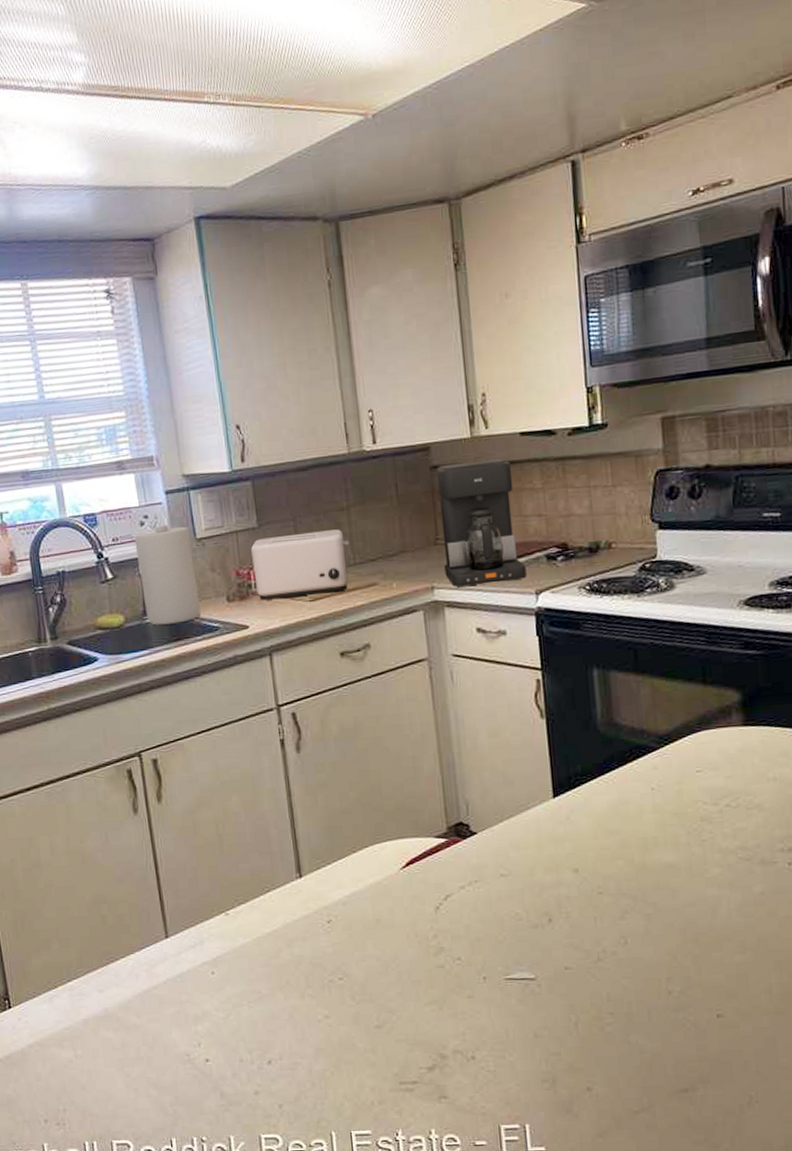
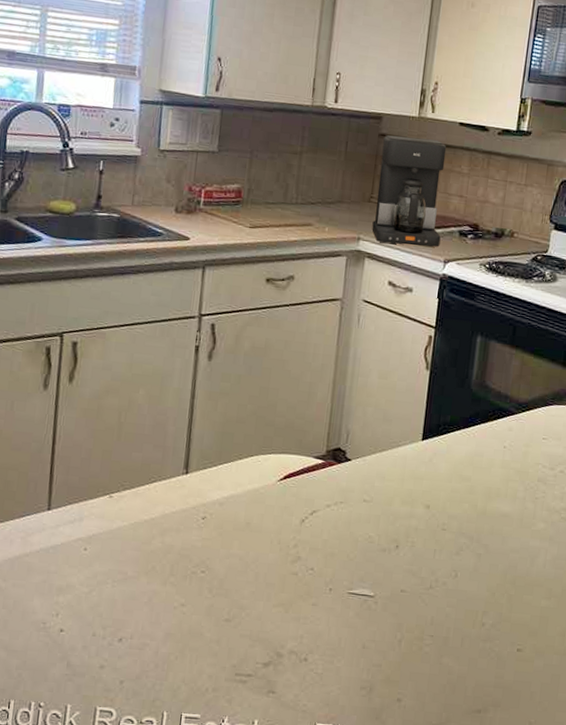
paper towel holder: present [134,525,201,626] -> none [97,130,155,223]
toaster: present [251,529,349,601] -> none [204,162,295,225]

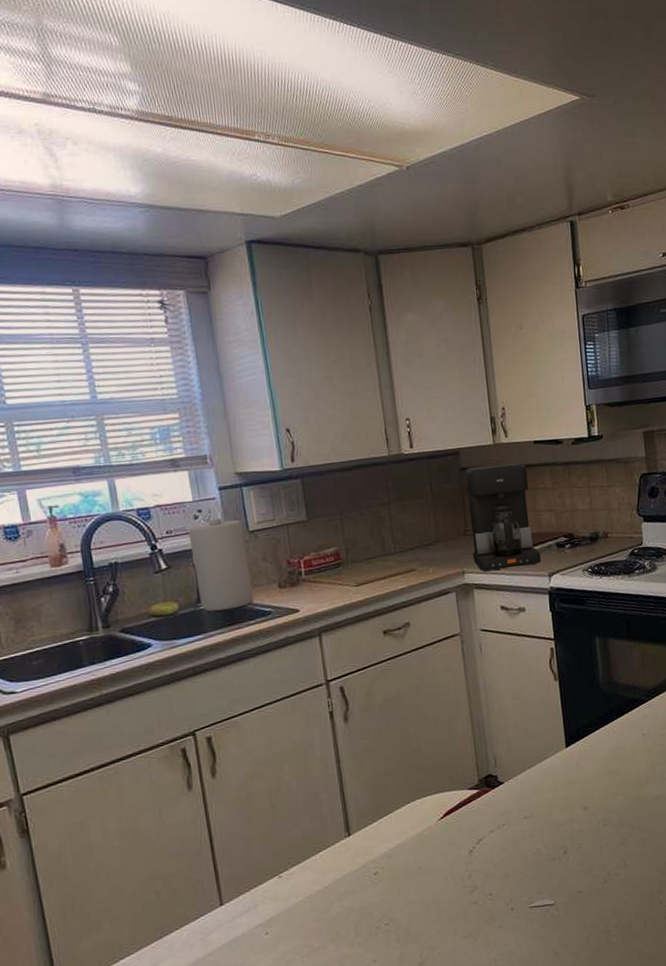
paper towel holder: none [97,130,155,223] -> present [188,518,254,612]

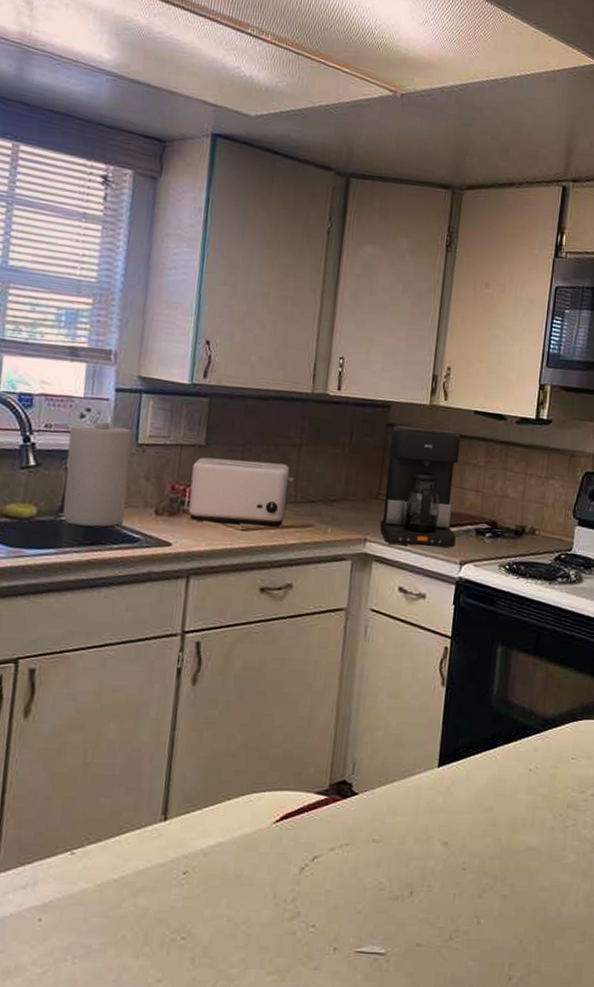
toaster: none [301,522,390,587] -> present [188,457,294,527]

